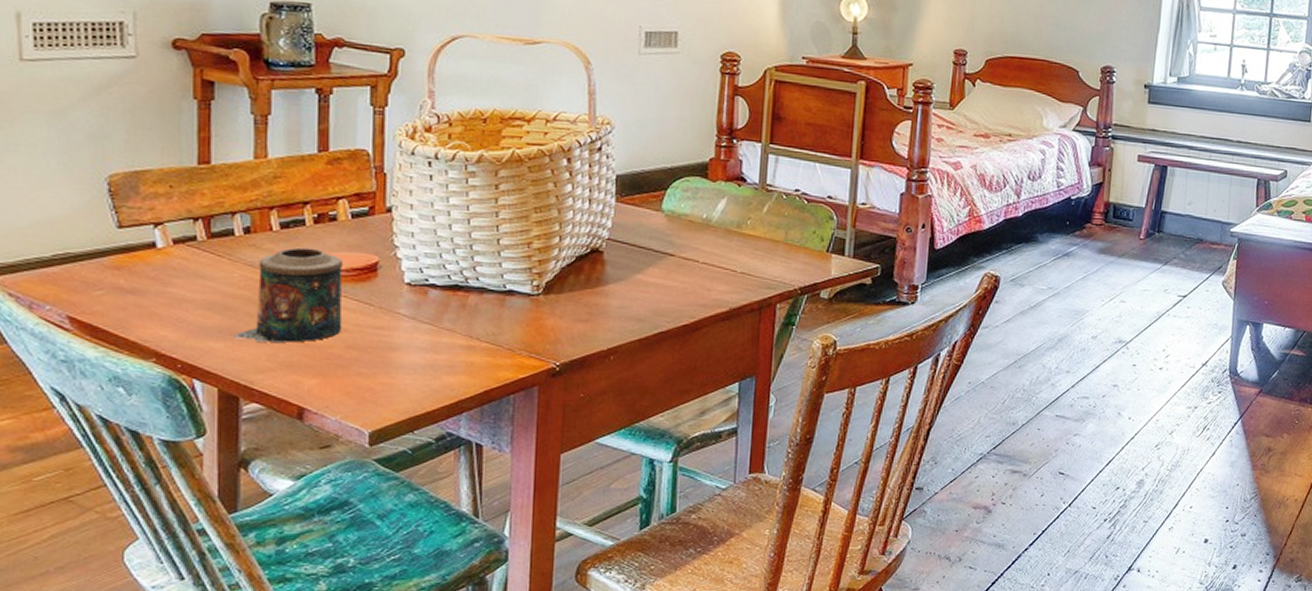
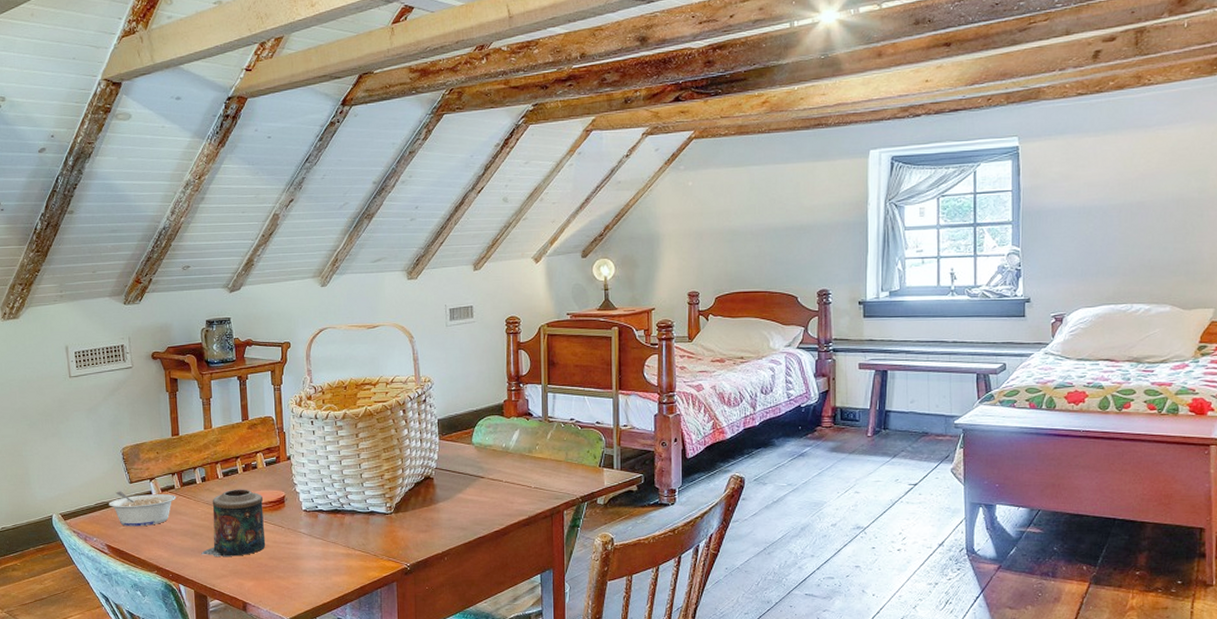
legume: none [78,238,198,293] -> present [109,491,176,527]

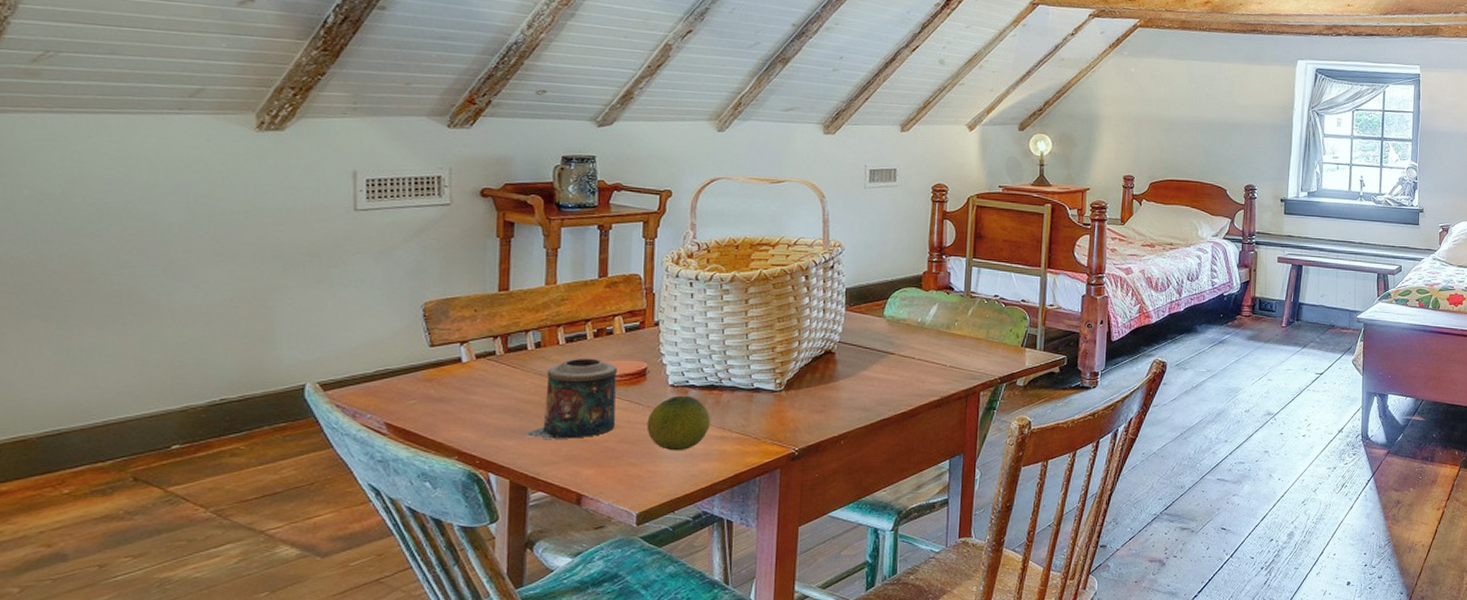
legume: present [109,491,176,527] -> none [396,356,497,401]
fruit: none [289,519,338,567] -> present [646,395,711,451]

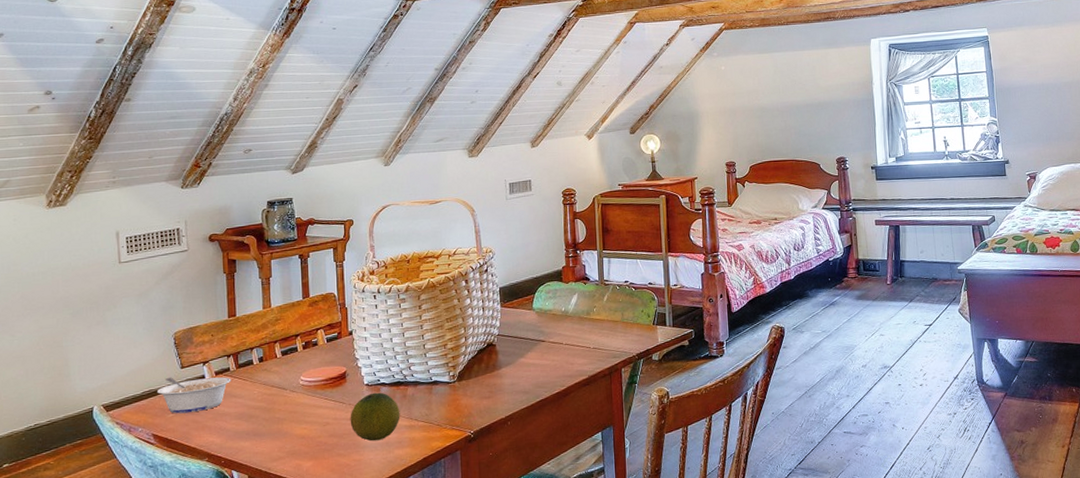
legume: none [396,356,497,401] -> present [157,377,231,414]
candle: present [524,358,617,439] -> none [257,366,326,438]

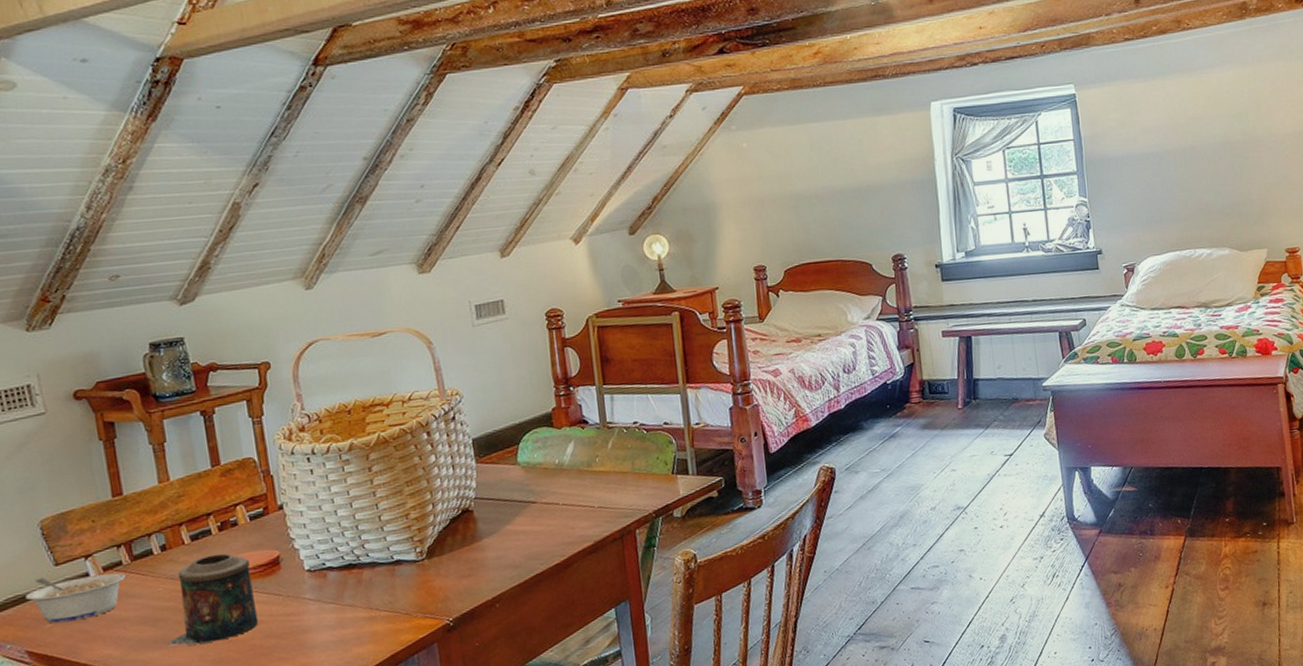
candle: none [257,366,326,438] -> present [168,553,259,646]
fruit: present [350,392,400,441] -> none [290,578,356,640]

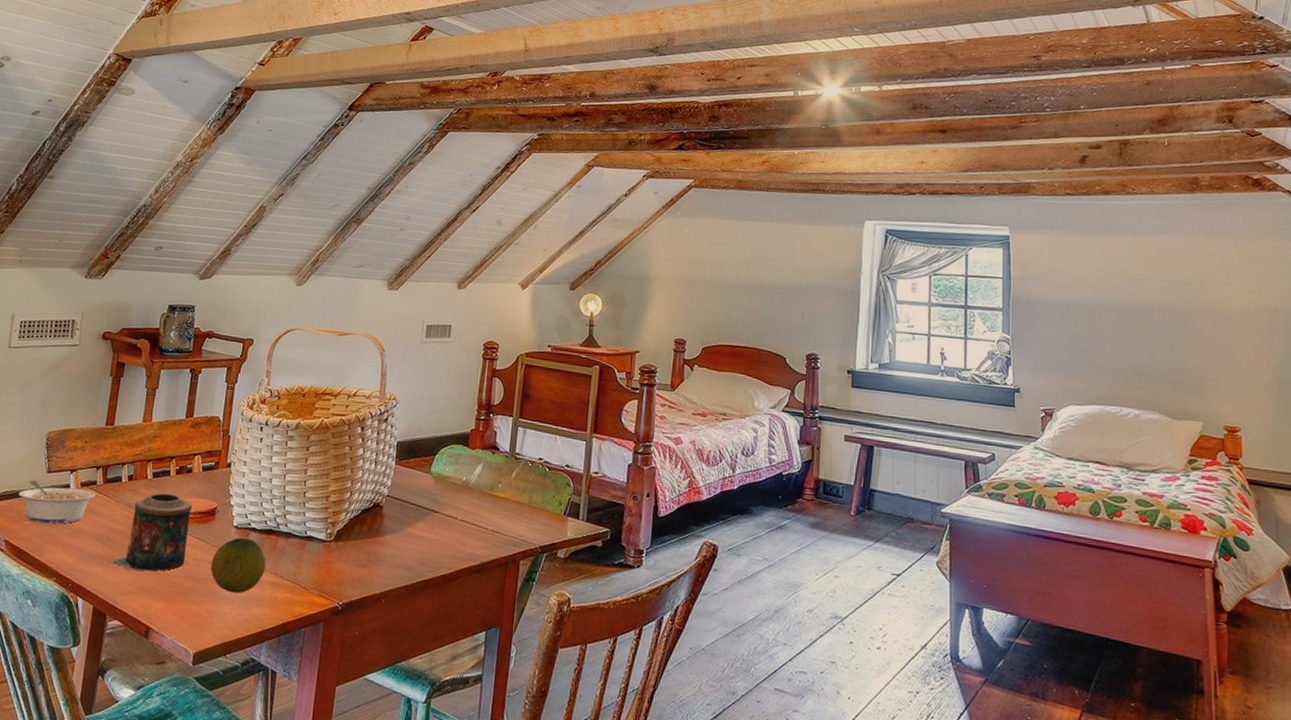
fruit: none [290,578,356,640] -> present [210,537,267,594]

